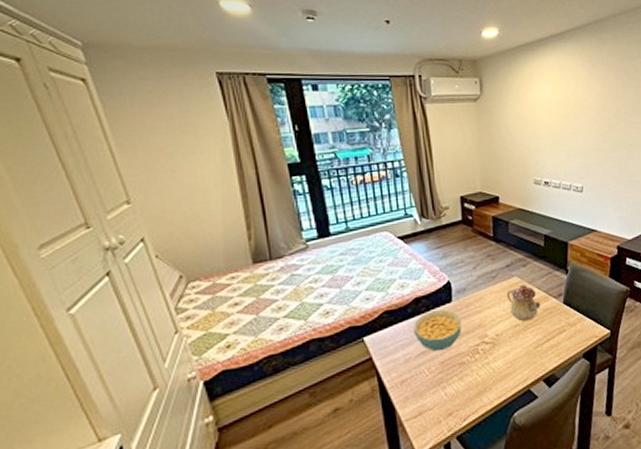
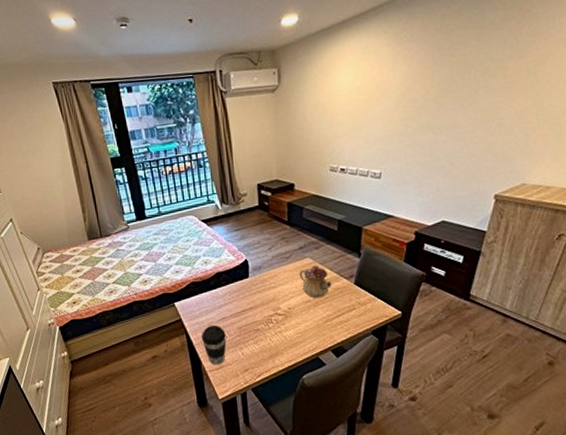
coffee cup: none [396,361,427,413] -> present [201,324,227,366]
cereal bowl: present [414,310,462,352] -> none [215,284,257,319]

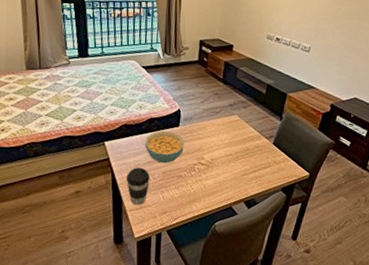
cereal bowl: none [215,284,257,319] -> present [145,131,184,164]
teapot: present [299,265,332,298] -> none [225,122,253,153]

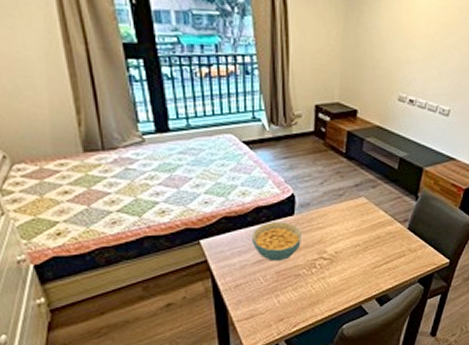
coffee cup: present [125,167,150,206] -> none [230,268,261,315]

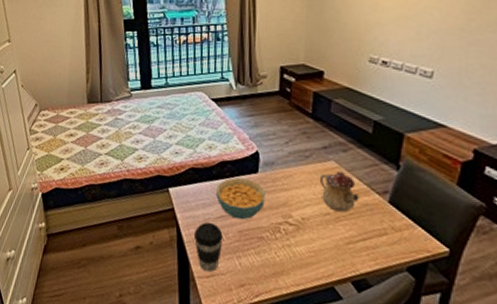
coffee cup: none [230,268,261,315] -> present [193,222,223,273]
teapot: none [351,205,385,242] -> present [319,170,359,213]

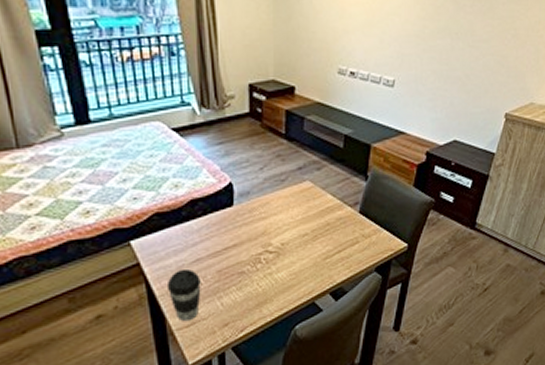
cereal bowl: present [216,178,265,220] -> none [188,214,243,260]
teapot: present [319,170,359,213] -> none [296,189,334,231]

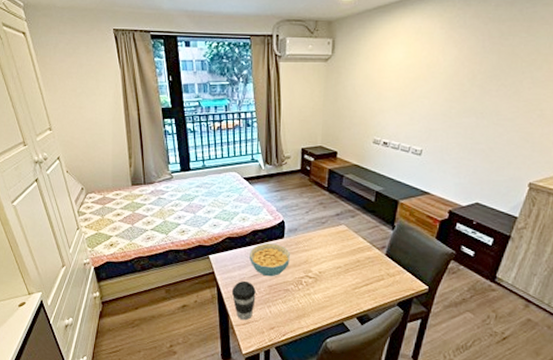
cereal bowl: none [188,214,243,260] -> present [249,243,290,277]

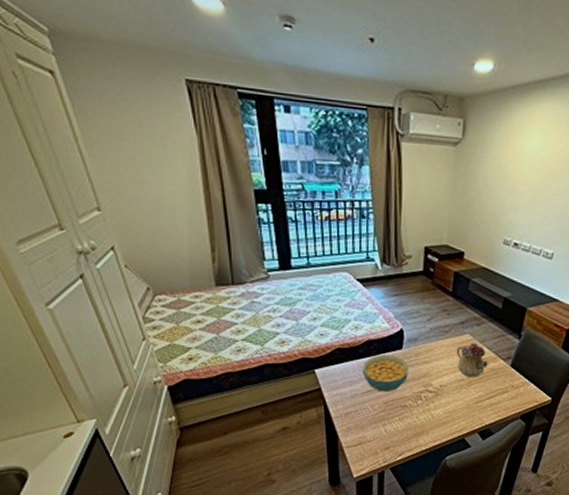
coffee cup: present [231,280,256,321] -> none [341,397,370,442]
teapot: none [333,232,364,265] -> present [456,342,488,378]

